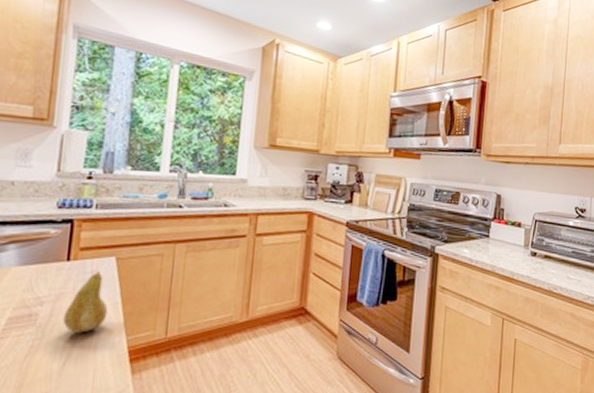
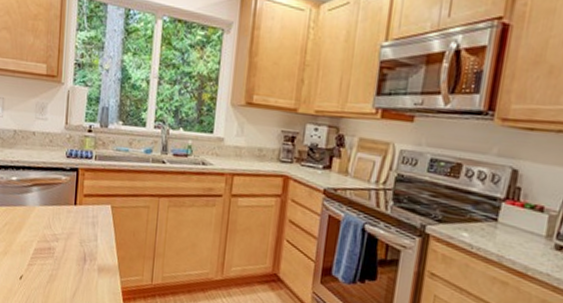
fruit: present [63,271,108,333] -> none [72,217,106,270]

